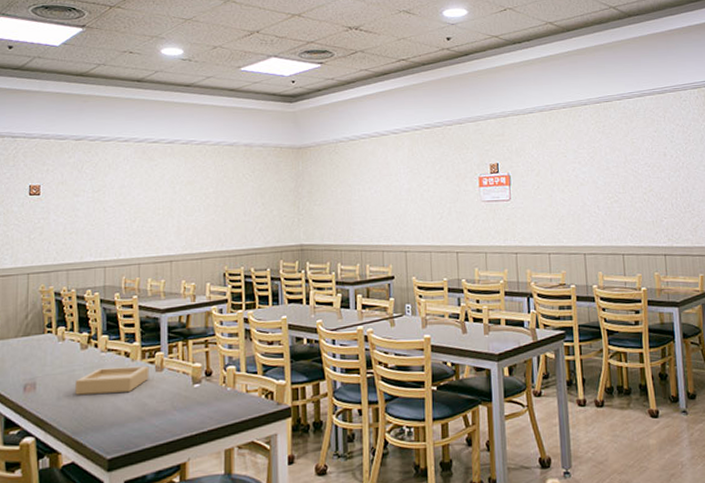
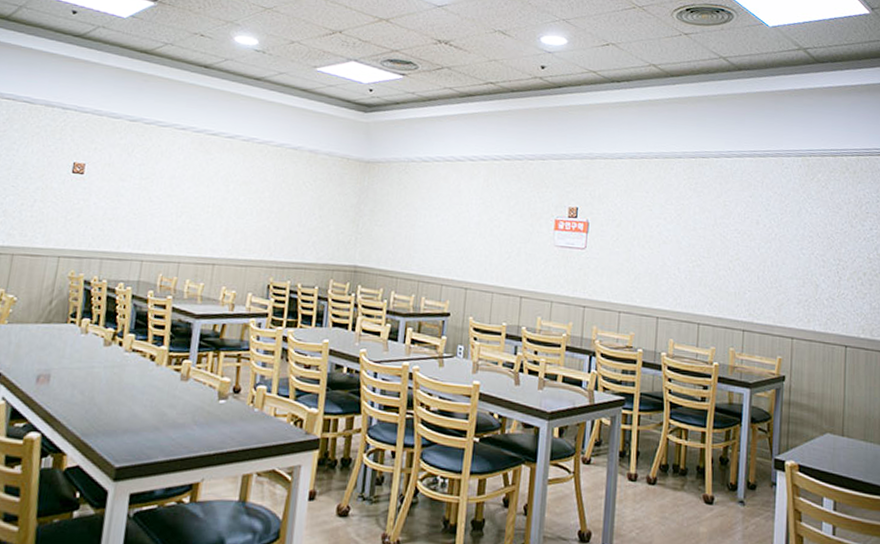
tray: present [75,365,149,395] -> none [91,369,174,399]

